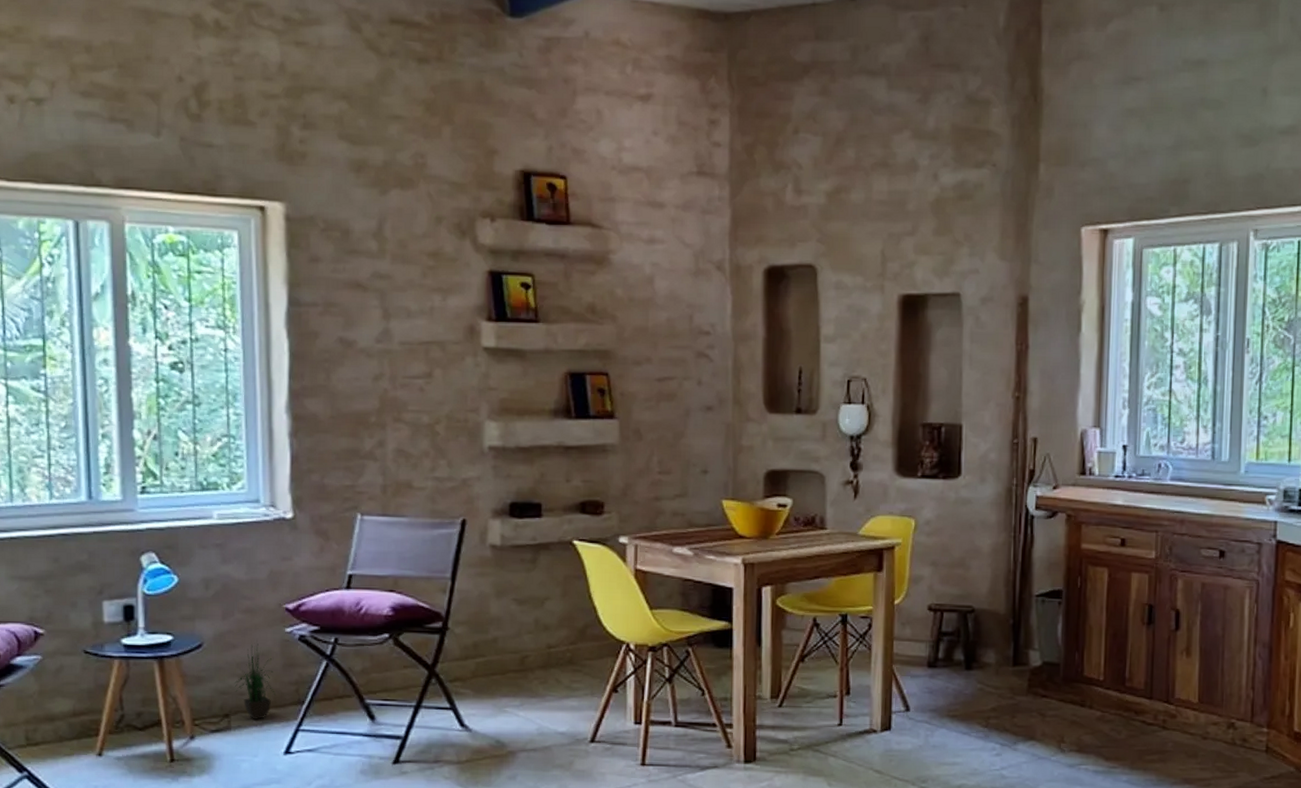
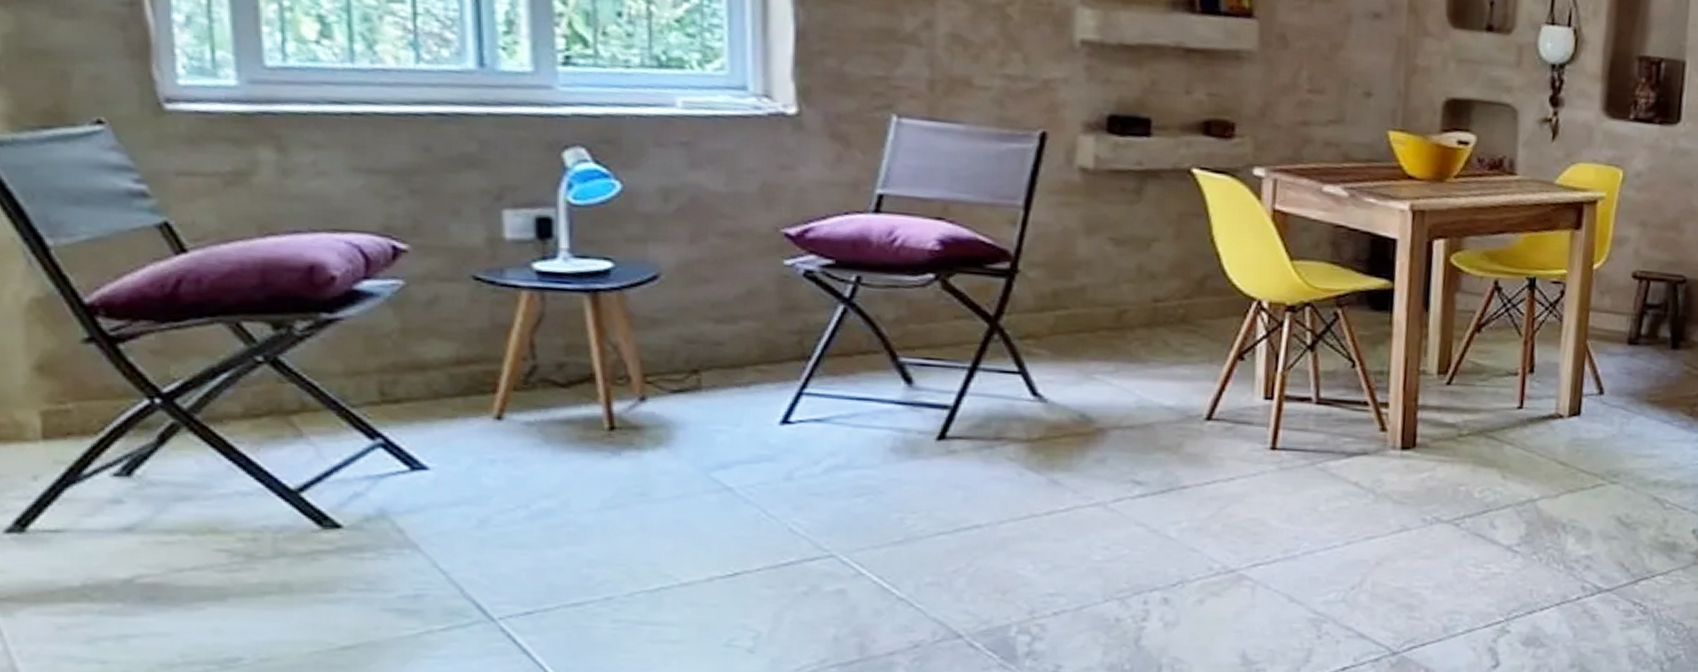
potted plant: present [234,640,275,720] -> none [706,274,768,379]

